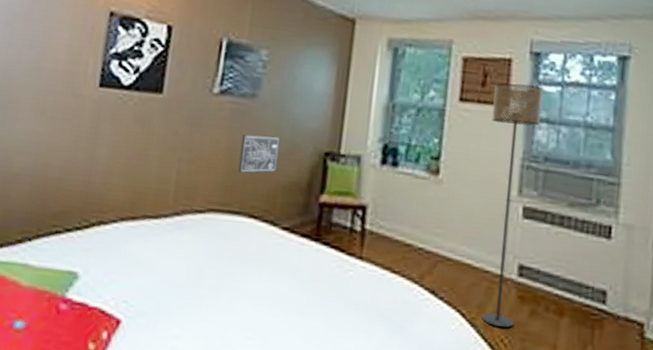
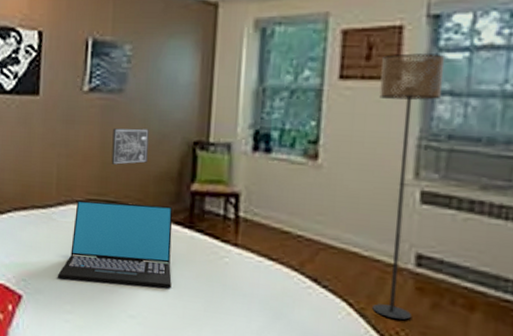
laptop: none [167,210,300,306] -> present [58,200,173,289]

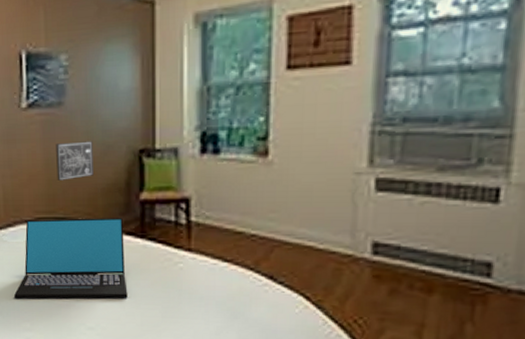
floor lamp: present [372,53,444,320] -> none [330,32,397,309]

